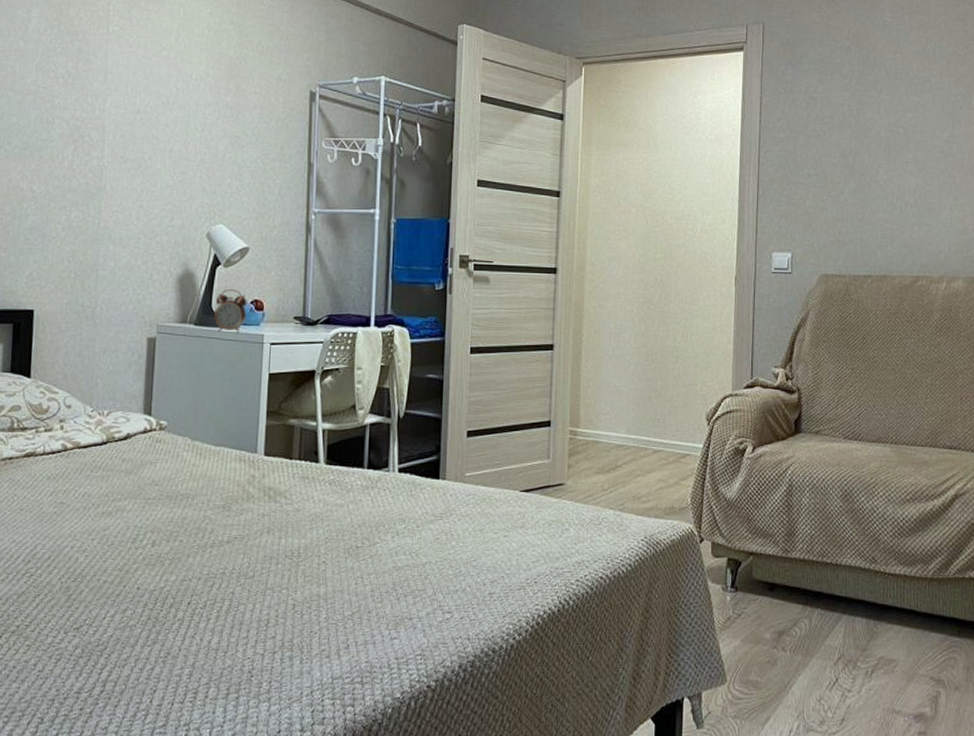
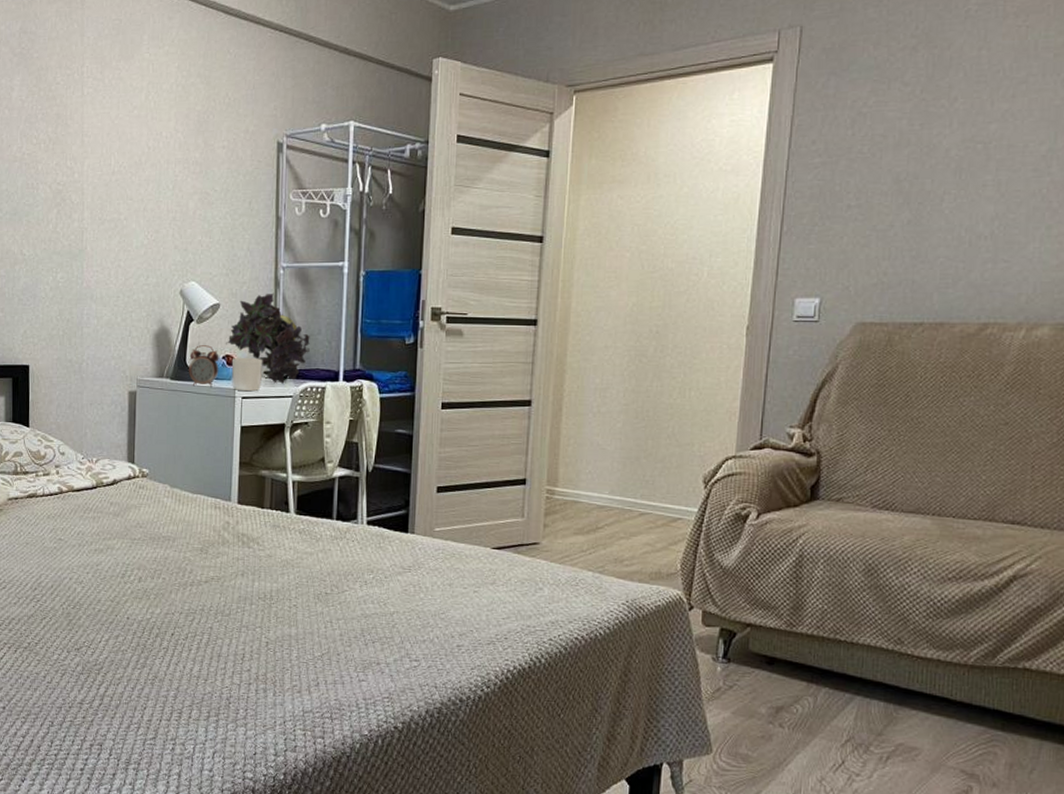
plant: none [254,238,341,329] -> present [226,293,310,384]
mug: none [260,303,293,338] -> present [231,358,263,392]

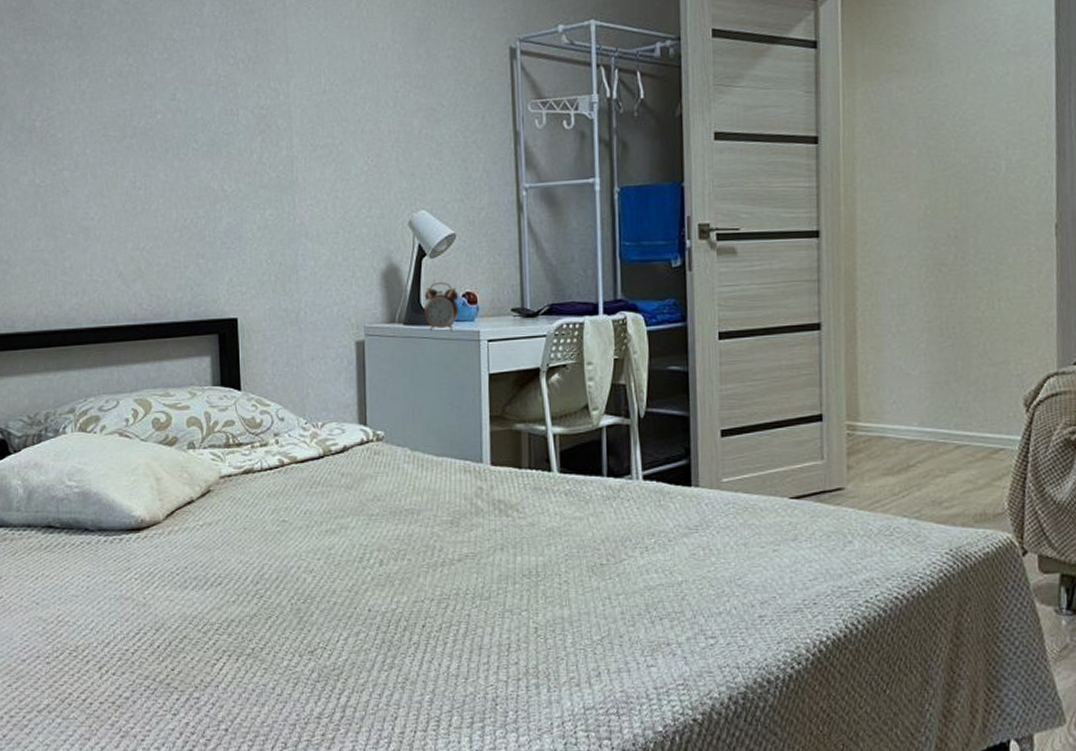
plant: present [226,293,310,384] -> none [465,218,563,322]
mug: present [231,358,263,392] -> none [473,294,510,333]

